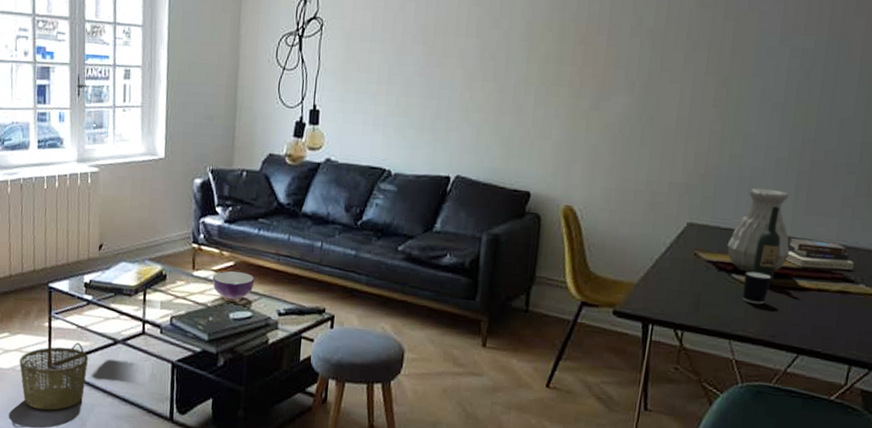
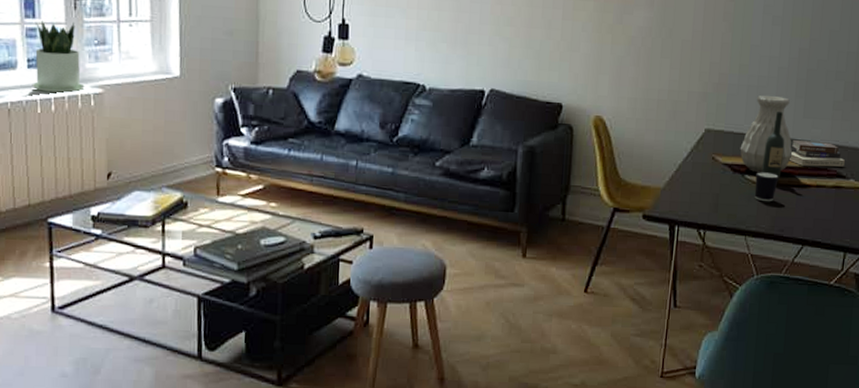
basket: present [19,343,89,411] -> none [15,282,101,360]
planter: none [40,106,84,171] -> present [31,21,85,93]
bowl: present [212,271,255,303] -> none [240,194,287,228]

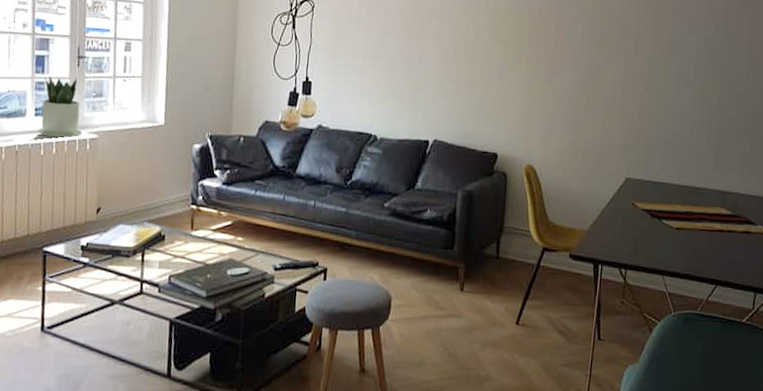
vase: present [740,95,793,173] -> none [657,149,705,219]
mug: present [754,172,779,202] -> none [671,217,693,245]
wine bottle: present [761,112,785,182] -> none [677,163,698,227]
books: present [790,140,845,167] -> none [703,189,753,214]

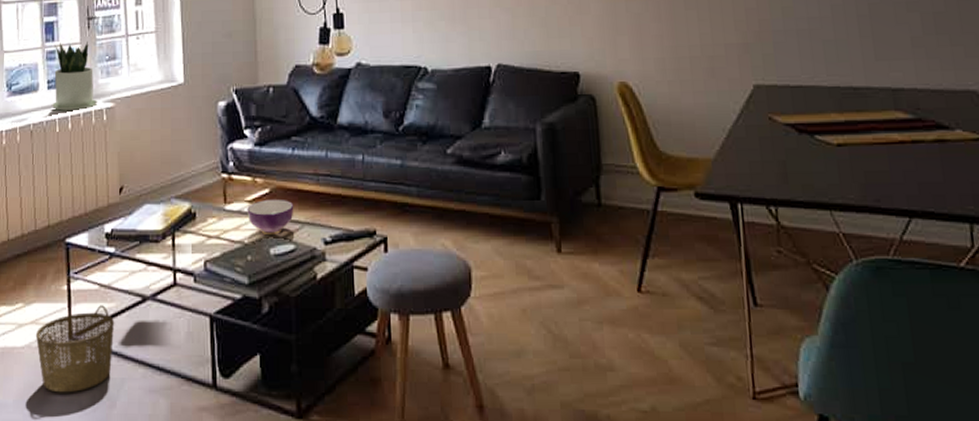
basket: none [9,305,85,375] -> present [35,305,115,393]
bowl: none [210,230,252,260] -> present [247,198,294,236]

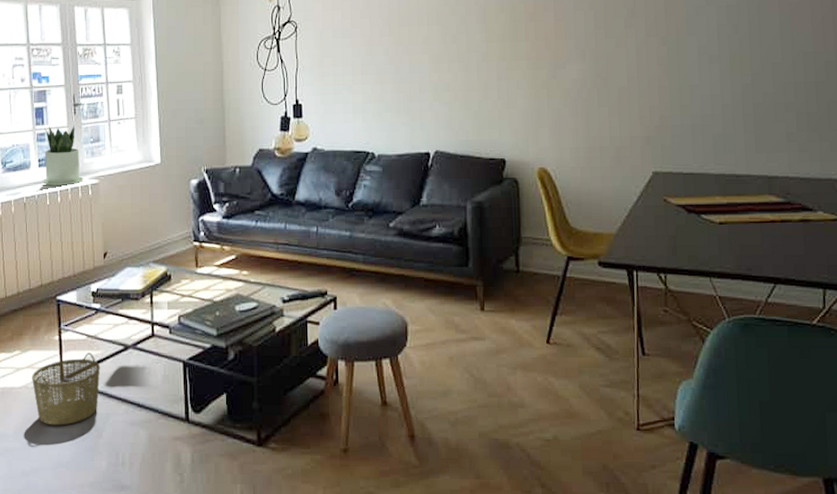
bowl: present [247,198,294,236] -> none [216,264,257,295]

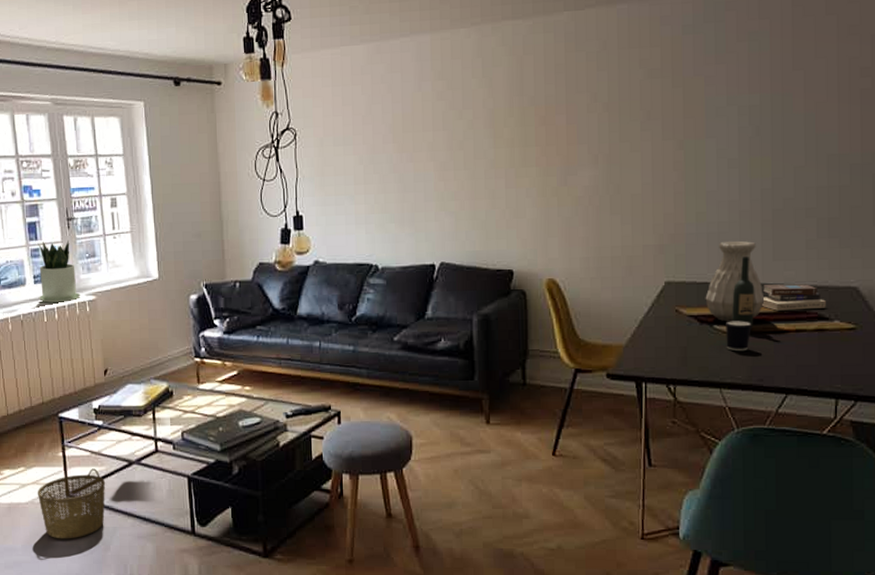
vase: none [692,134,750,212] -> present [705,241,765,322]
mug: none [713,211,738,241] -> present [726,321,752,352]
wine bottle: none [718,149,741,219] -> present [731,257,755,329]
books: none [747,175,809,201] -> present [762,284,826,311]

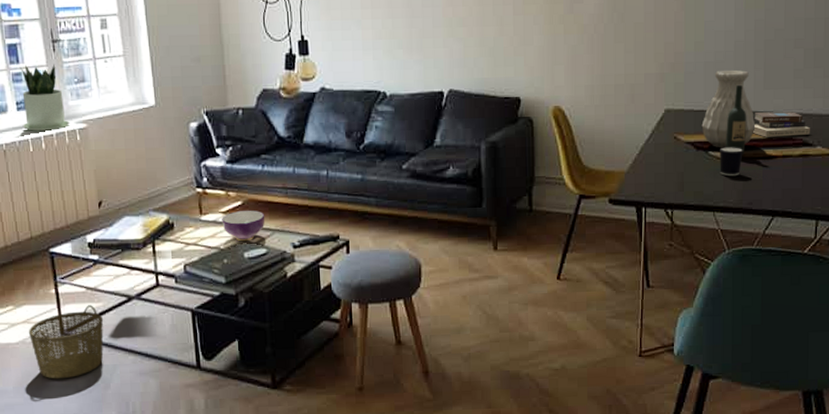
bowl: none [218,379,260,410] -> present [222,210,265,242]

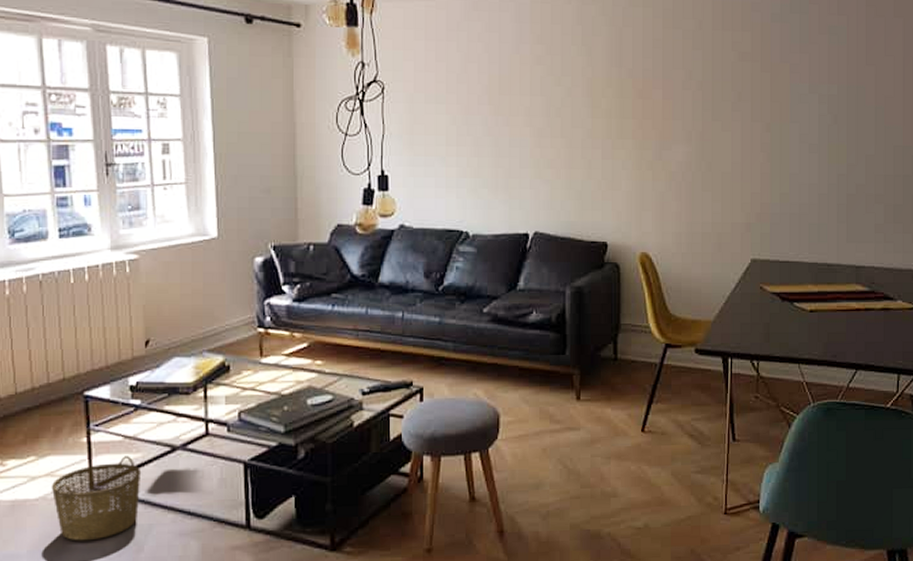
planter: present [20,63,70,131] -> none [63,188,119,261]
bowl: present [222,210,265,242] -> none [284,352,333,387]
vase: present [701,70,756,149] -> none [787,223,839,300]
mug: present [720,147,743,177] -> none [804,299,827,329]
wine bottle: present [725,85,747,155] -> none [809,238,831,307]
books: present [753,112,810,137] -> none [837,265,891,290]

